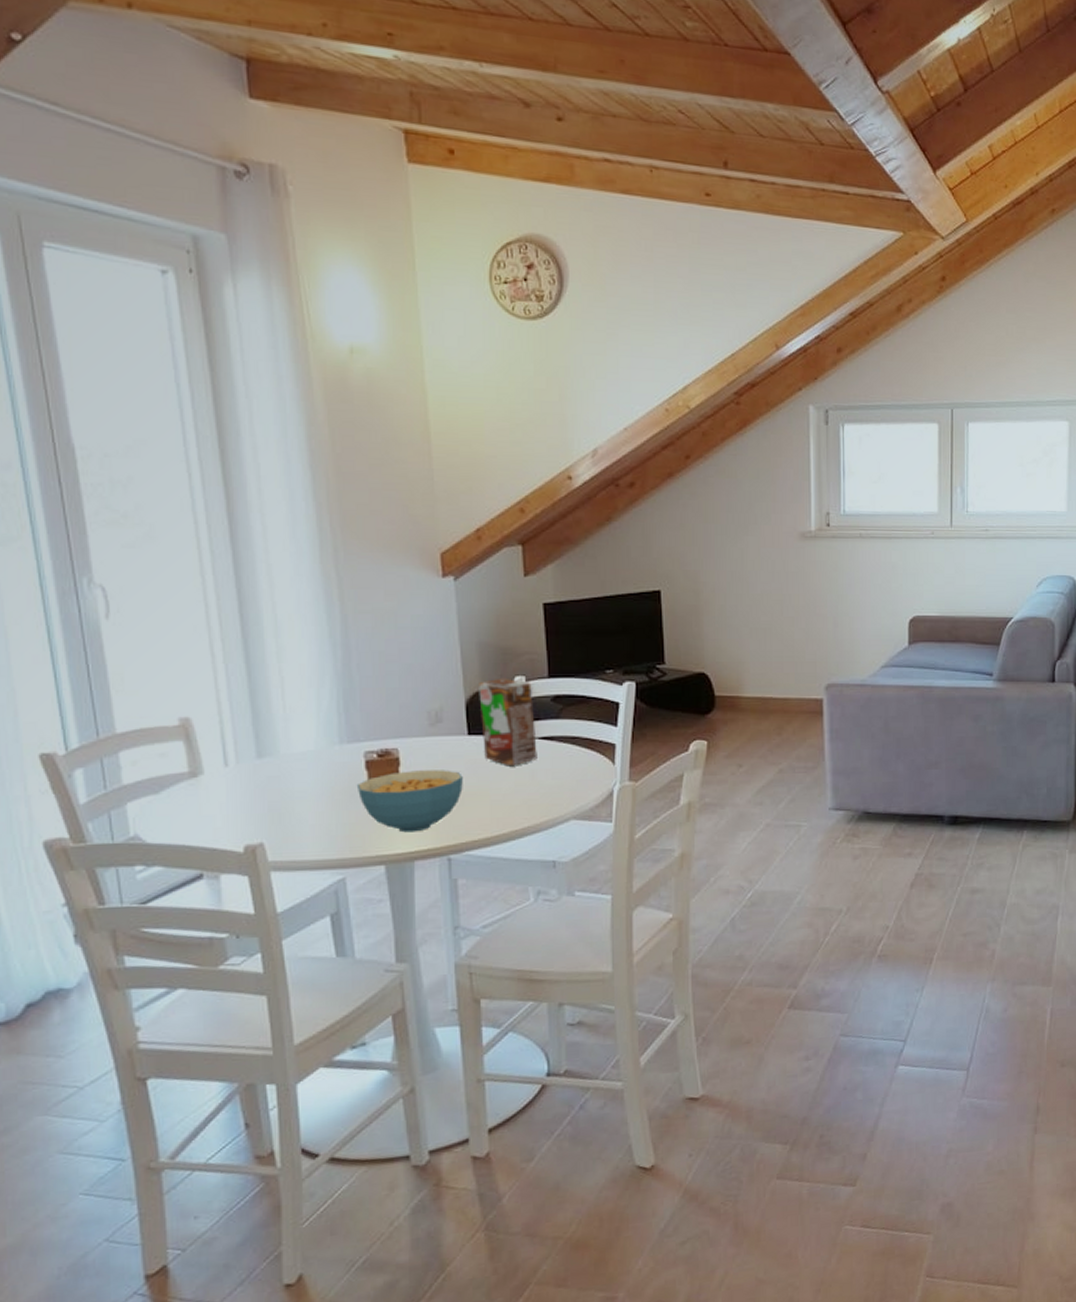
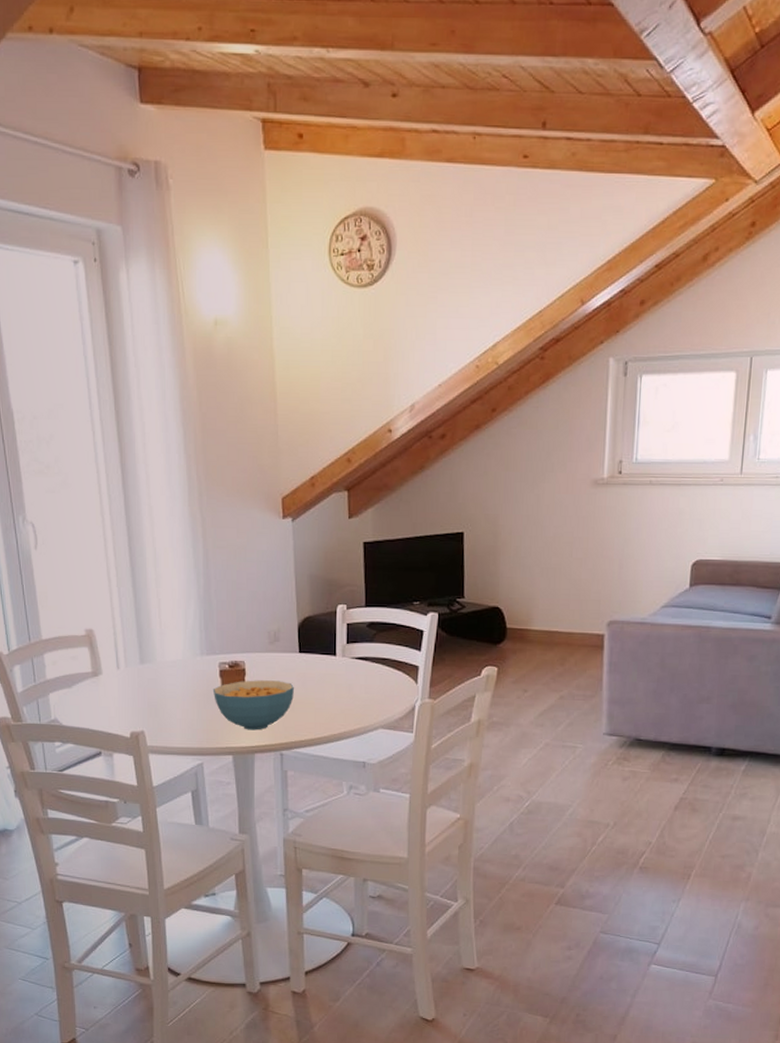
carton: present [479,677,537,767] -> none [309,605,354,681]

